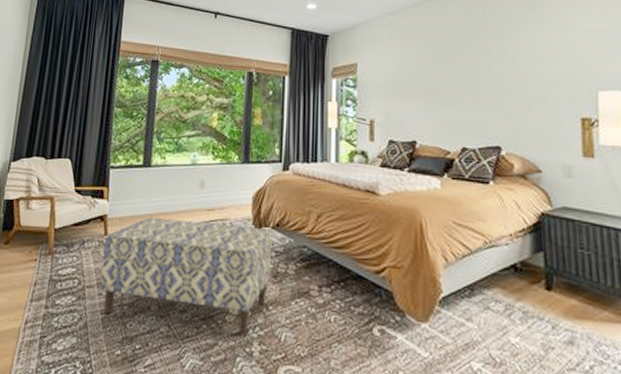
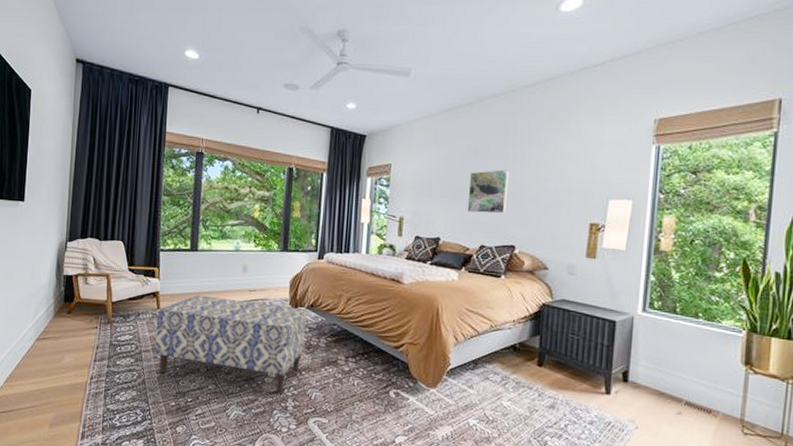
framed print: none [442,64,486,112] -> present [467,169,510,214]

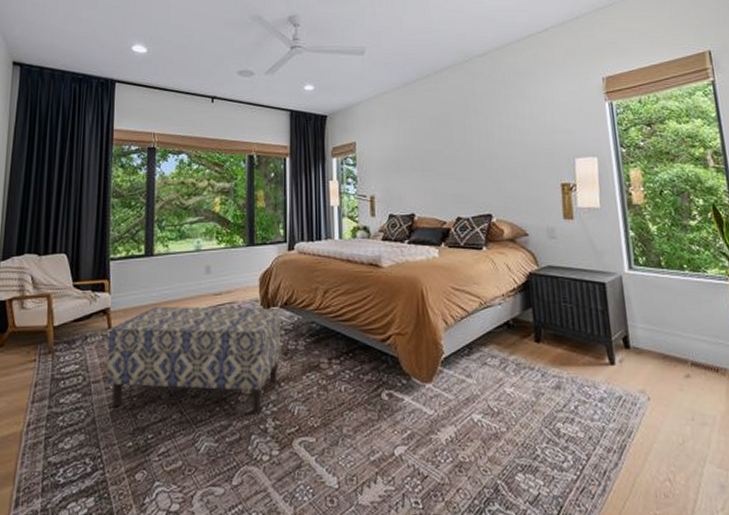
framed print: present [467,169,510,214] -> none [436,138,477,184]

